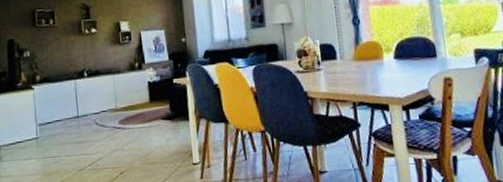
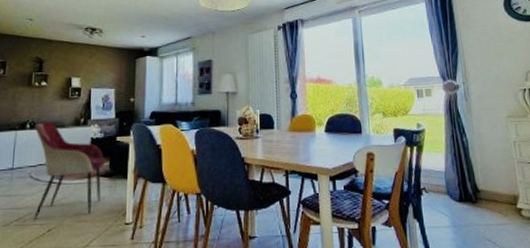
armchair: none [92,69,166,164] -> present [34,122,106,220]

